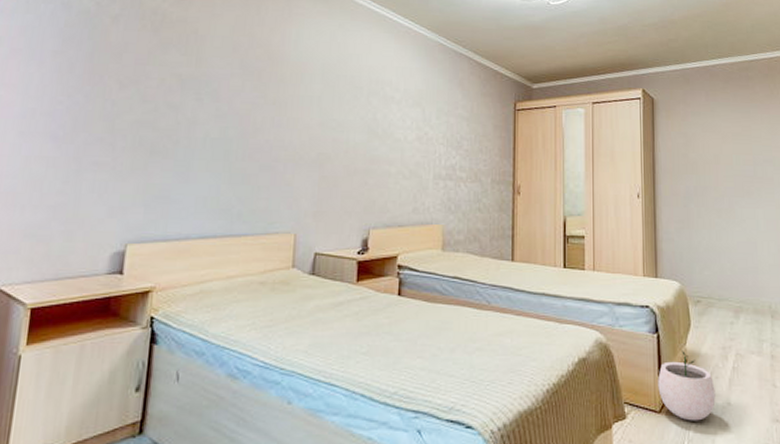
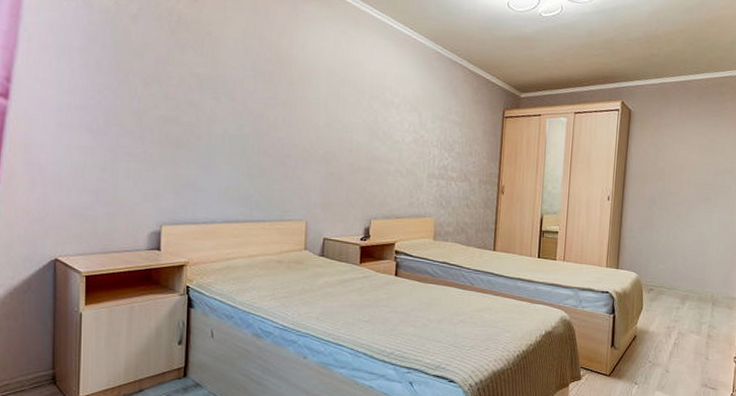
plant pot: present [658,349,716,421] -> none [610,328,657,384]

